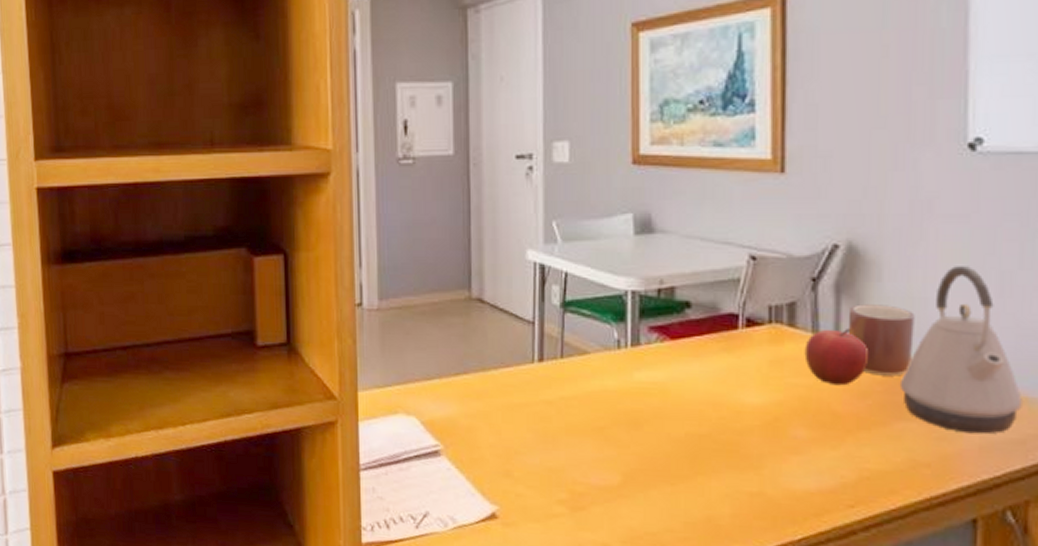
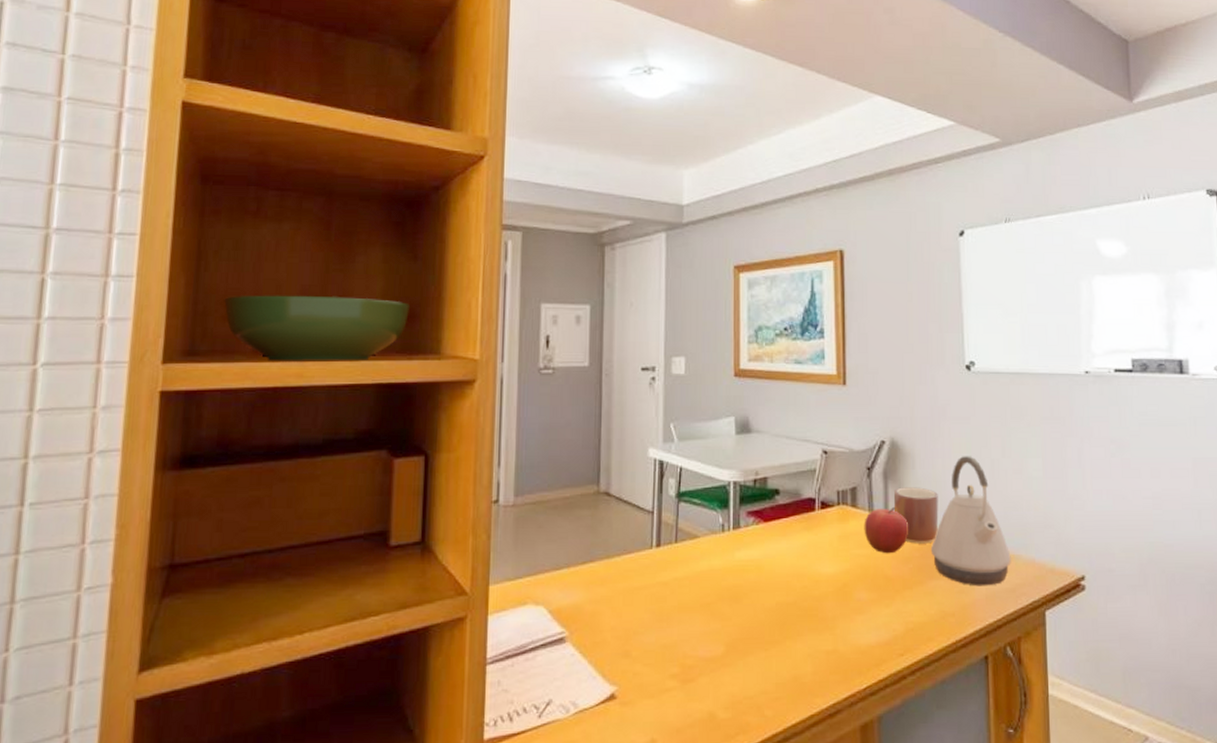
bowl: none [80,85,257,156] -> present [224,295,411,362]

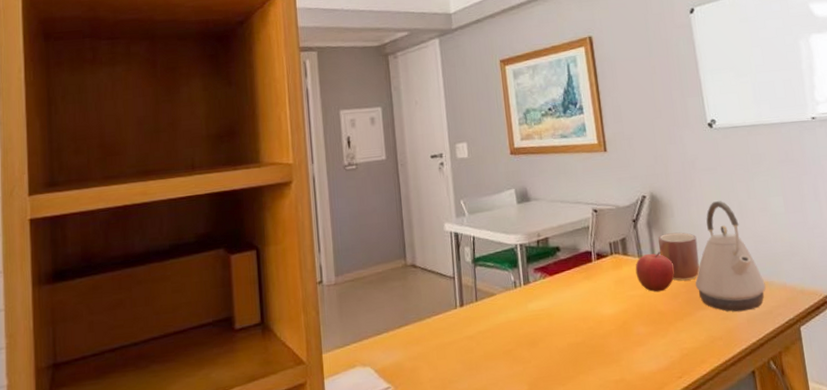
bowl: present [224,295,411,362] -> none [74,121,230,184]

